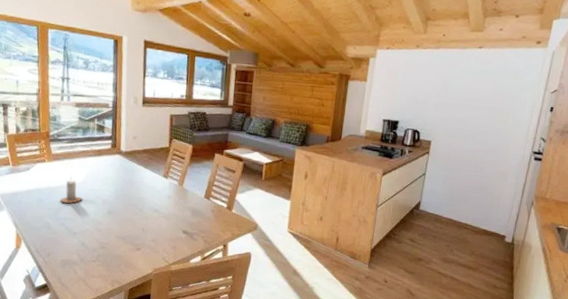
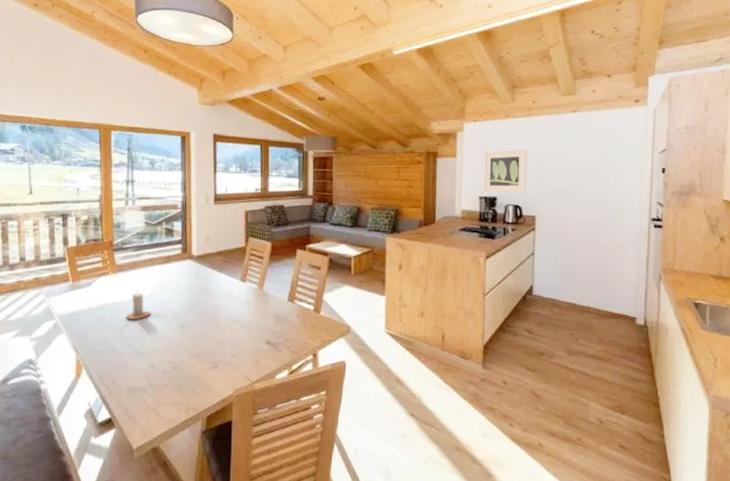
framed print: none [386,78,432,120] -> present [482,149,528,193]

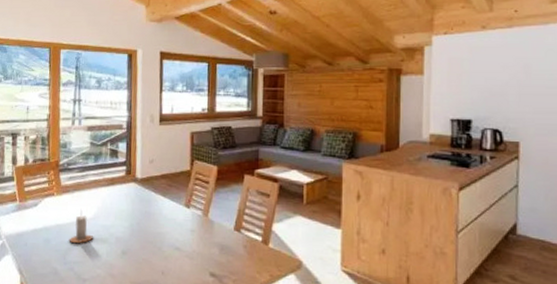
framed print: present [482,149,528,193] -> none [454,65,509,116]

